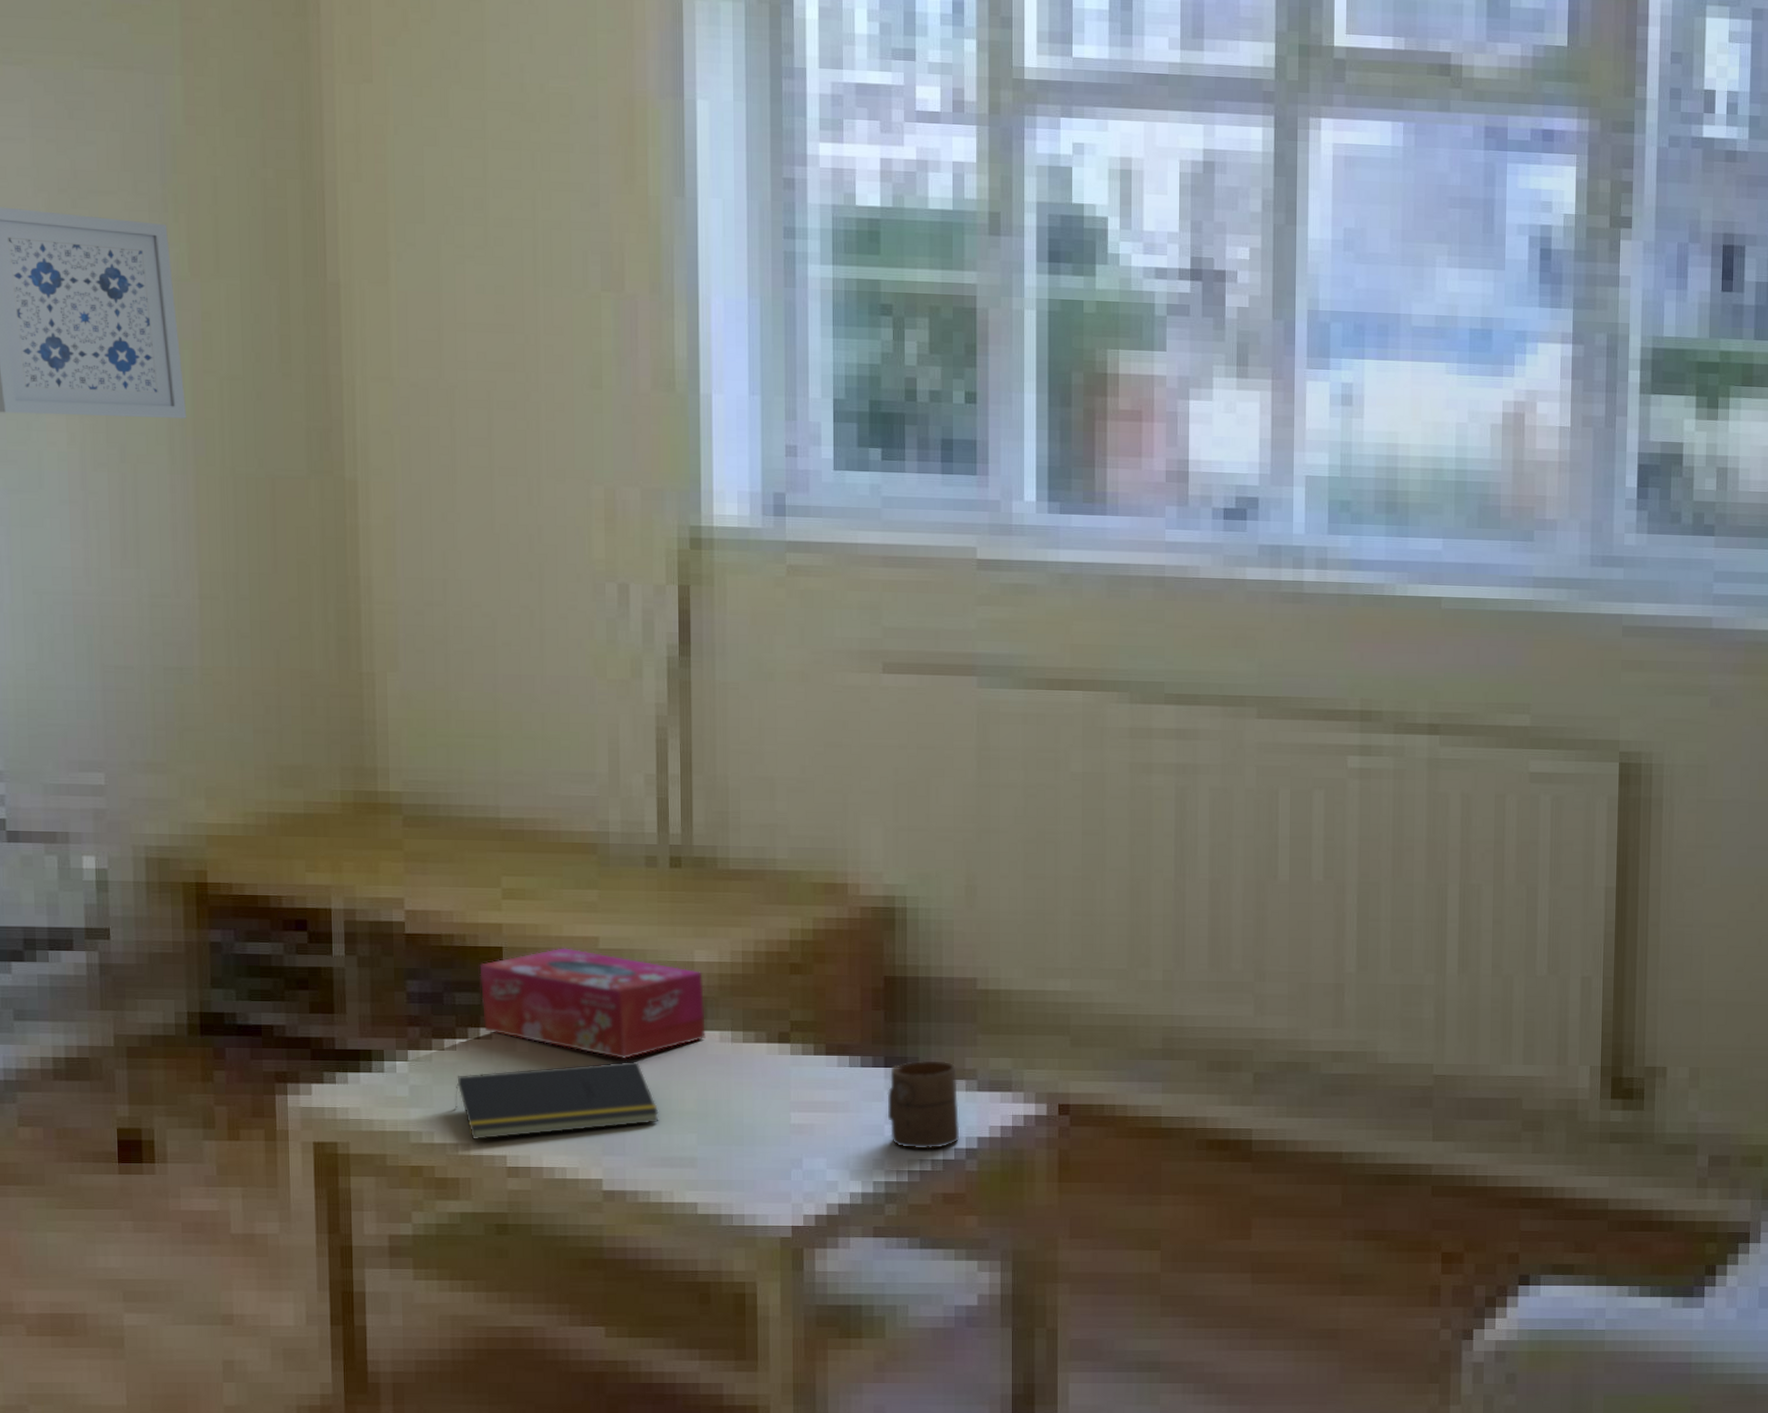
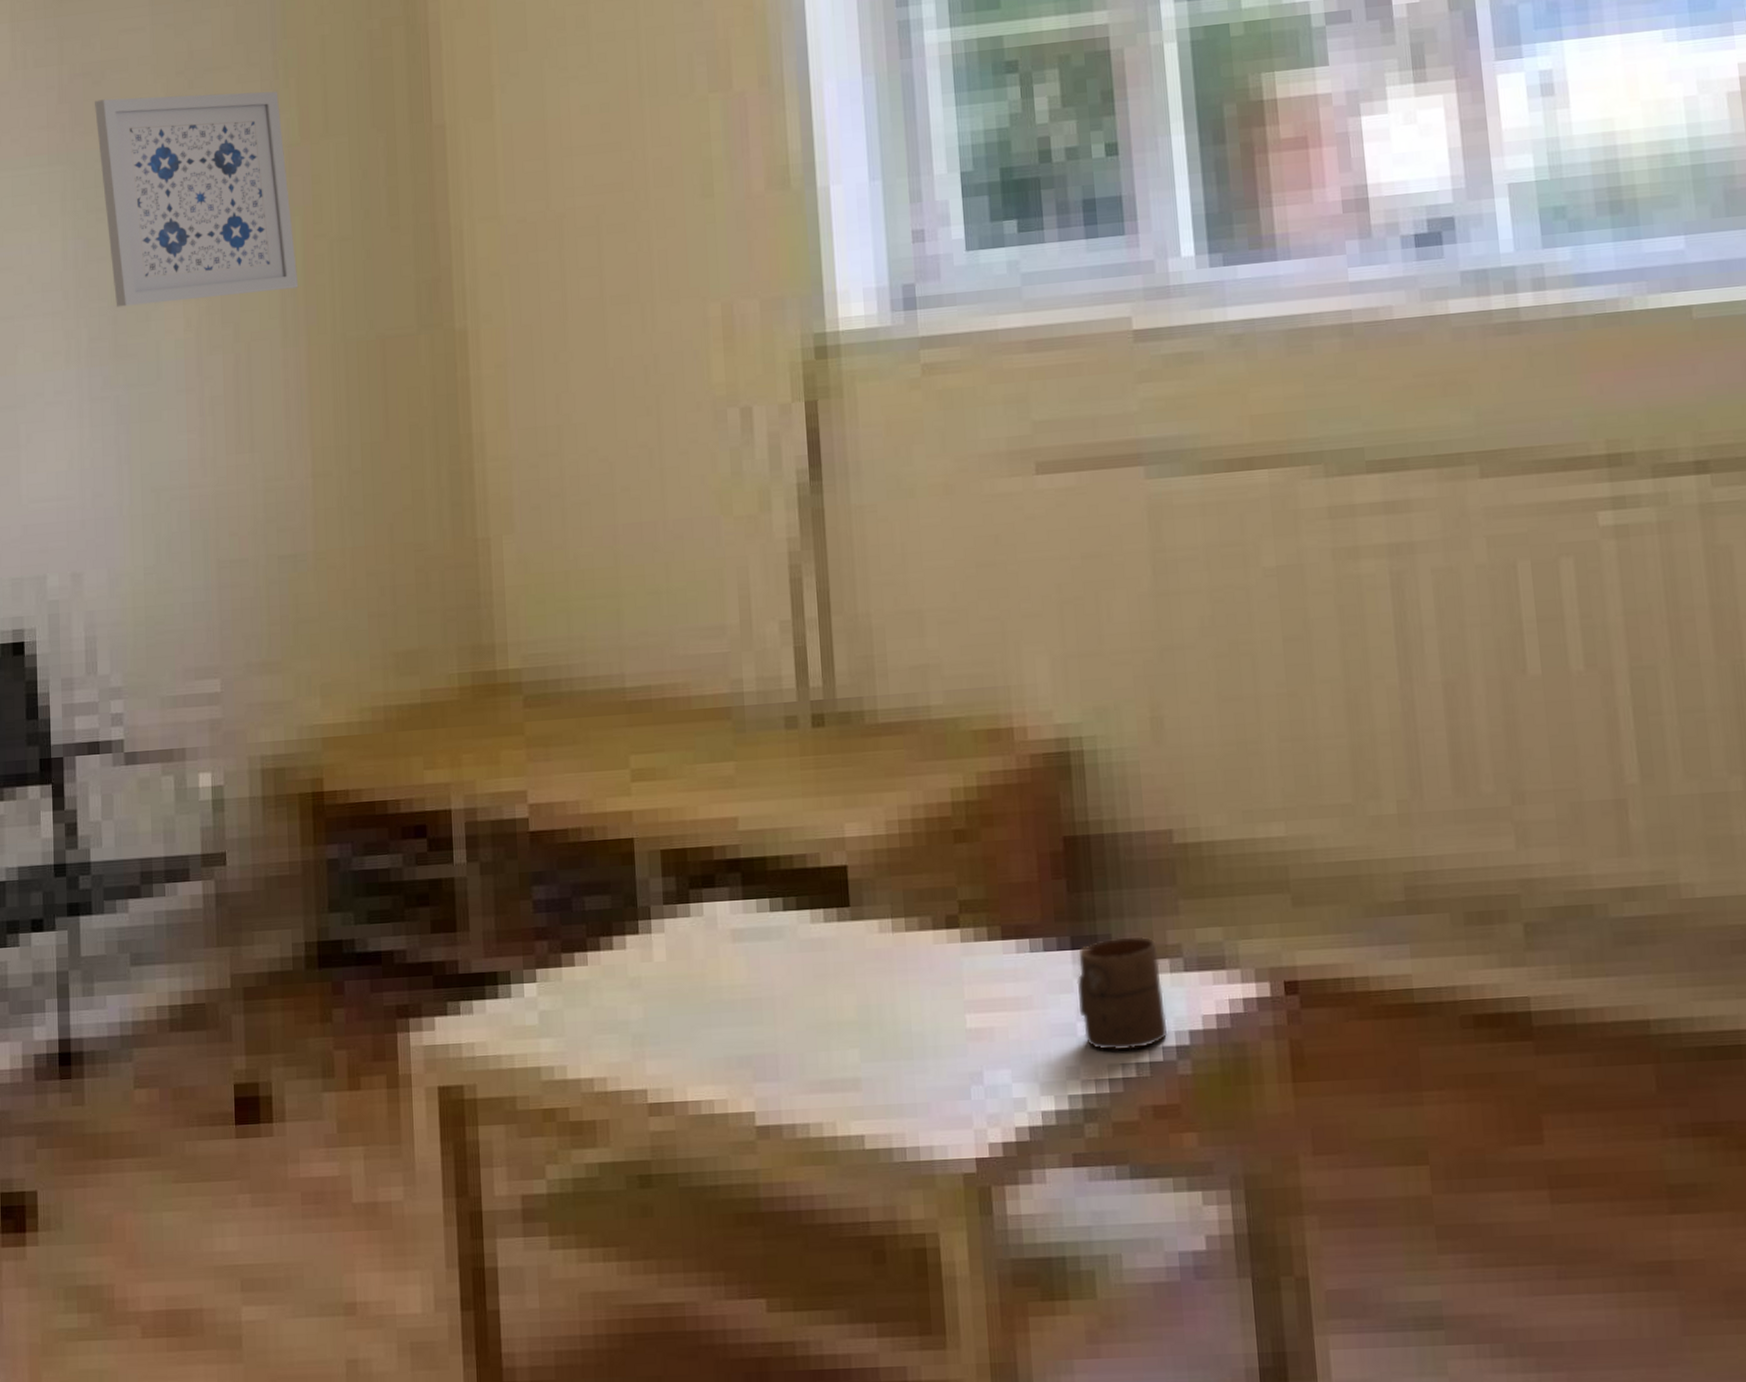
notepad: present [454,1060,659,1140] -> none [588,962,815,1073]
tissue box: present [479,948,706,1060] -> none [609,833,863,963]

